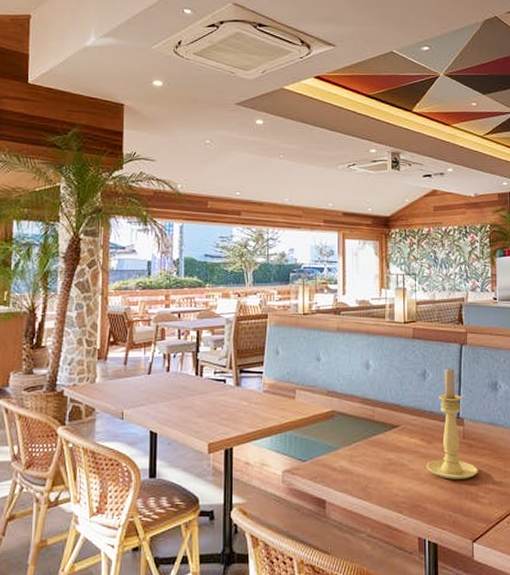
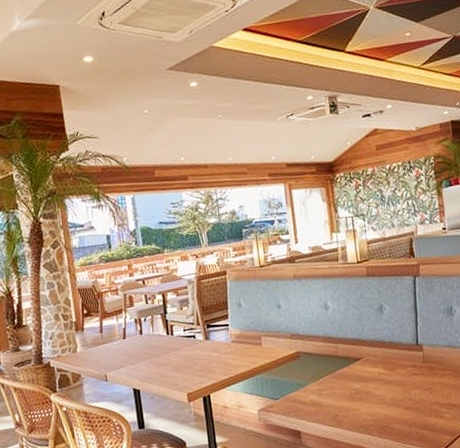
candle holder: present [426,367,478,479] -> none [390,299,440,401]

